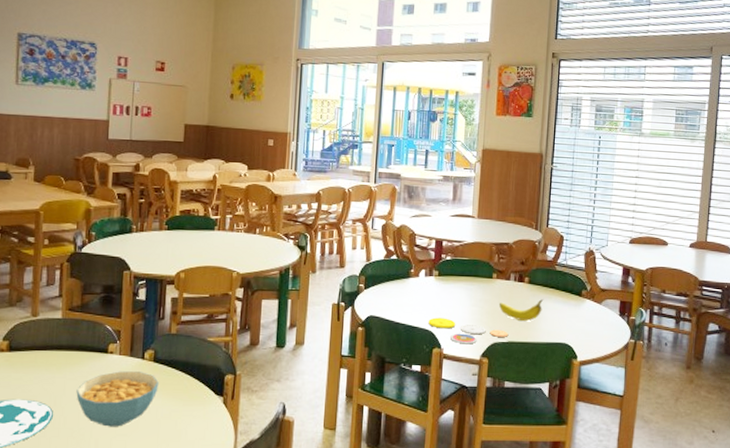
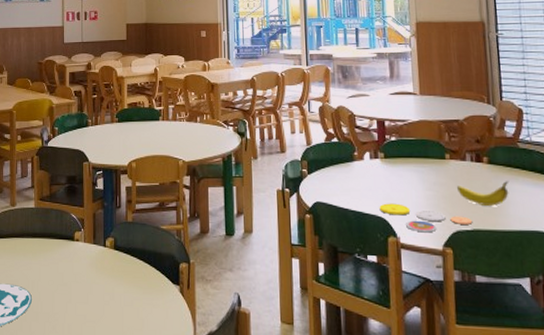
cereal bowl: present [76,371,159,427] -> none [50,258,120,313]

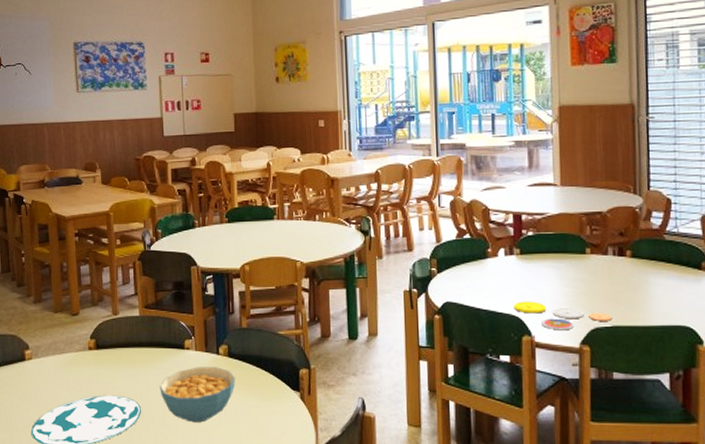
cereal bowl: none [50,258,120,313] -> present [159,367,236,423]
fruit: present [457,181,509,206] -> none [597,275,653,301]

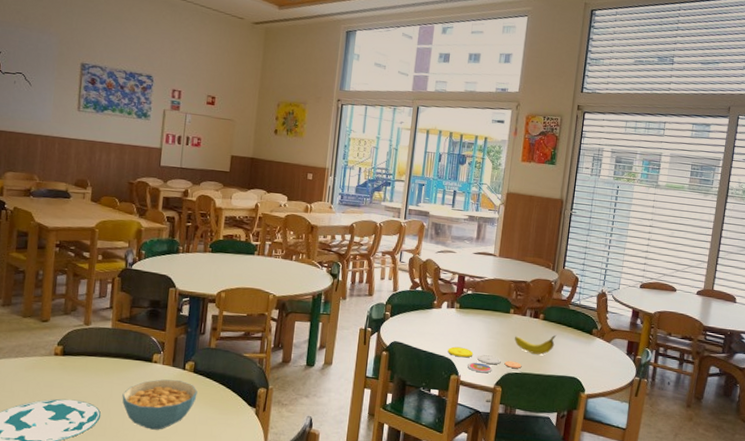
fruit: none [597,275,653,301] -> present [515,335,557,355]

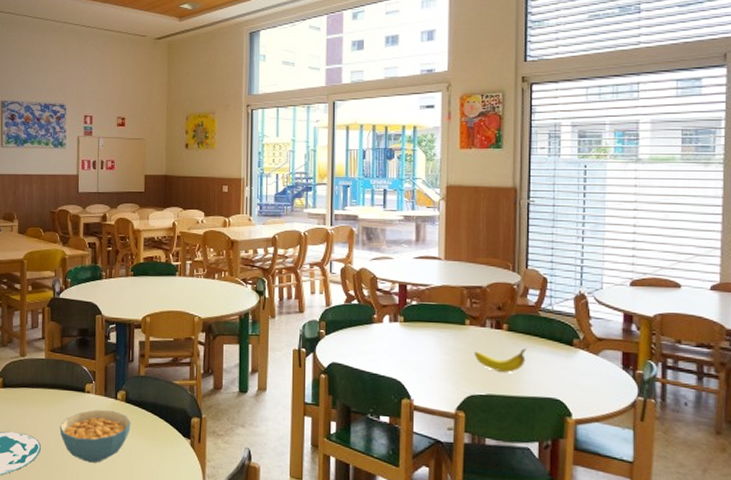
plate: present [448,346,522,373] -> none [395,366,487,396]

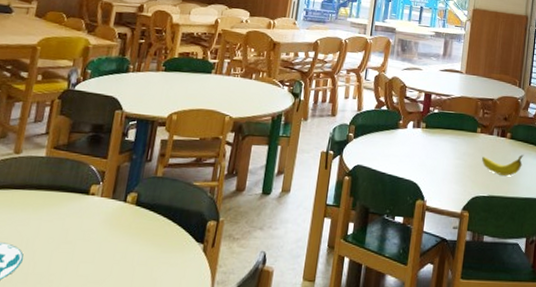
cereal bowl: present [59,410,131,463] -> none [50,214,139,274]

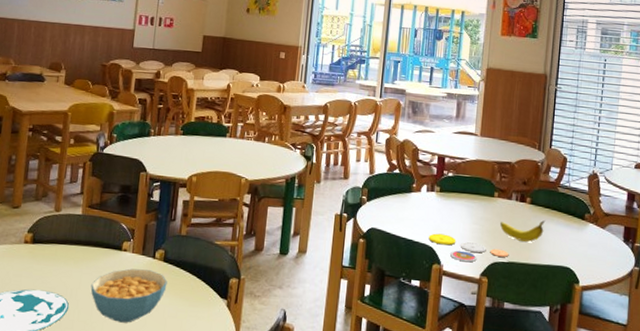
cereal bowl: none [50,214,139,274] -> present [90,268,167,323]
plate: none [413,169,490,197] -> present [428,233,509,263]

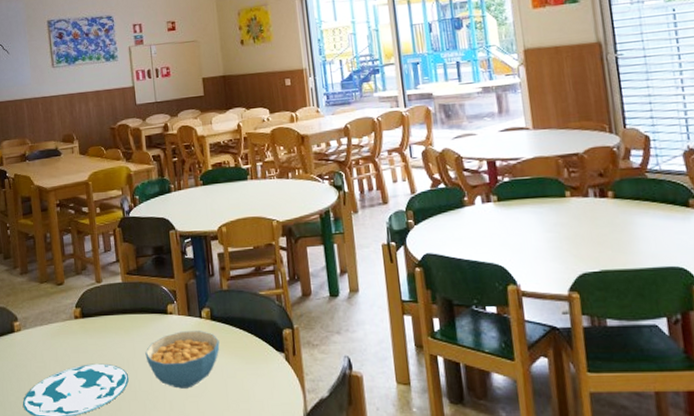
plate: present [428,233,509,263] -> none [495,249,600,278]
fruit: present [500,220,546,242] -> none [581,215,639,244]

